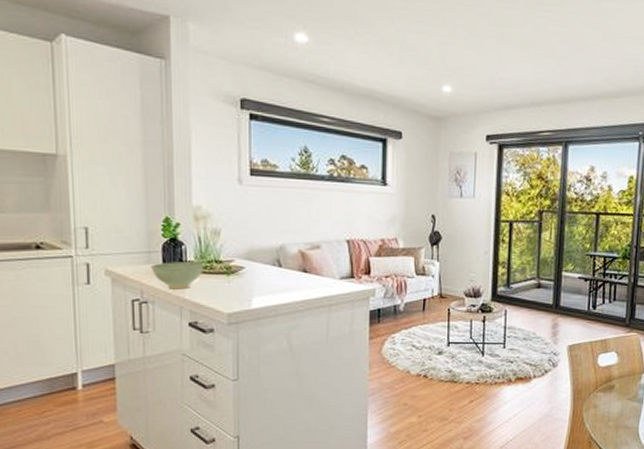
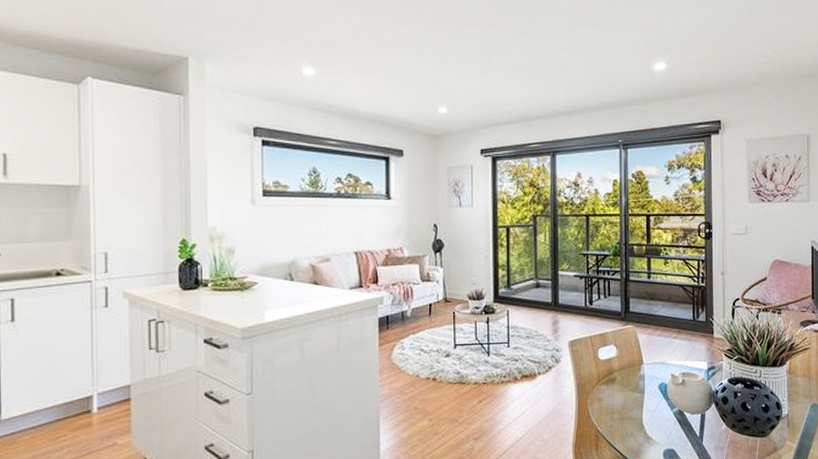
bowl: present [150,262,204,290] -> none [167,280,219,308]

